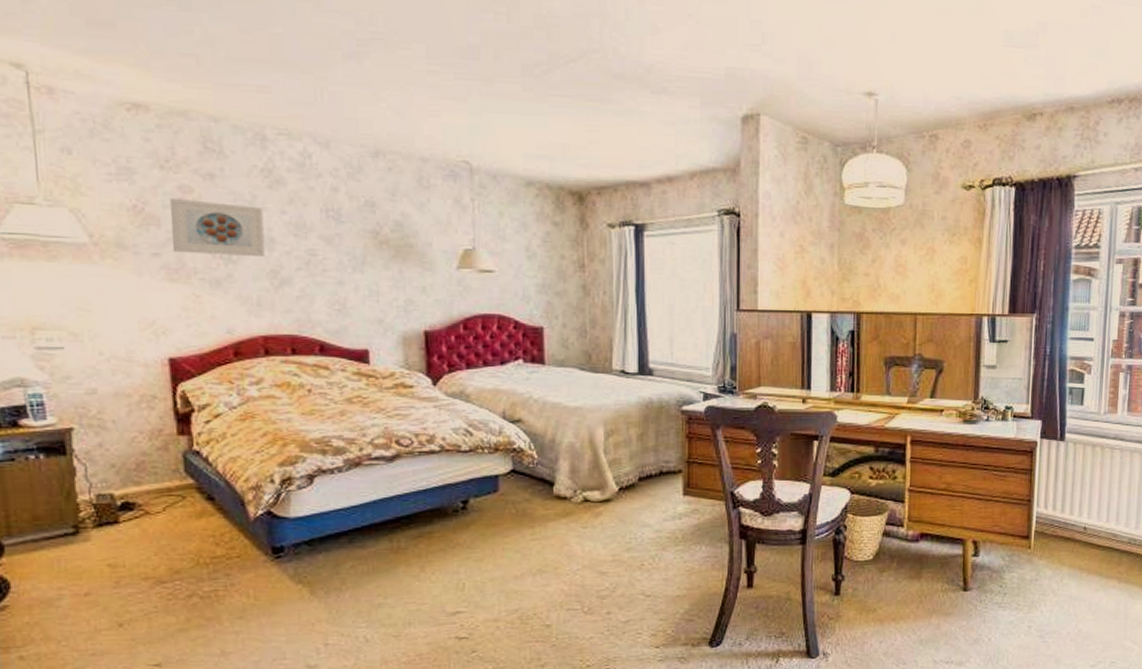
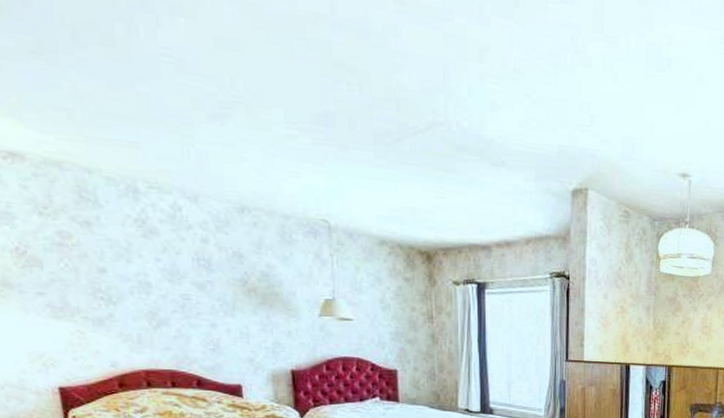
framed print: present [171,199,265,256] -> none [51,243,143,299]

